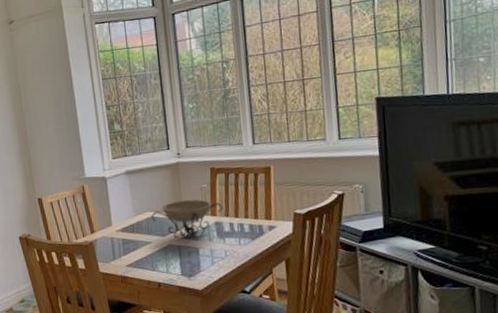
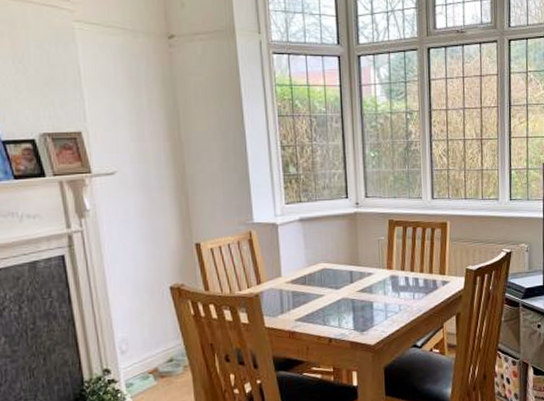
decorative bowl: present [151,199,223,239] -> none [325,251,399,293]

